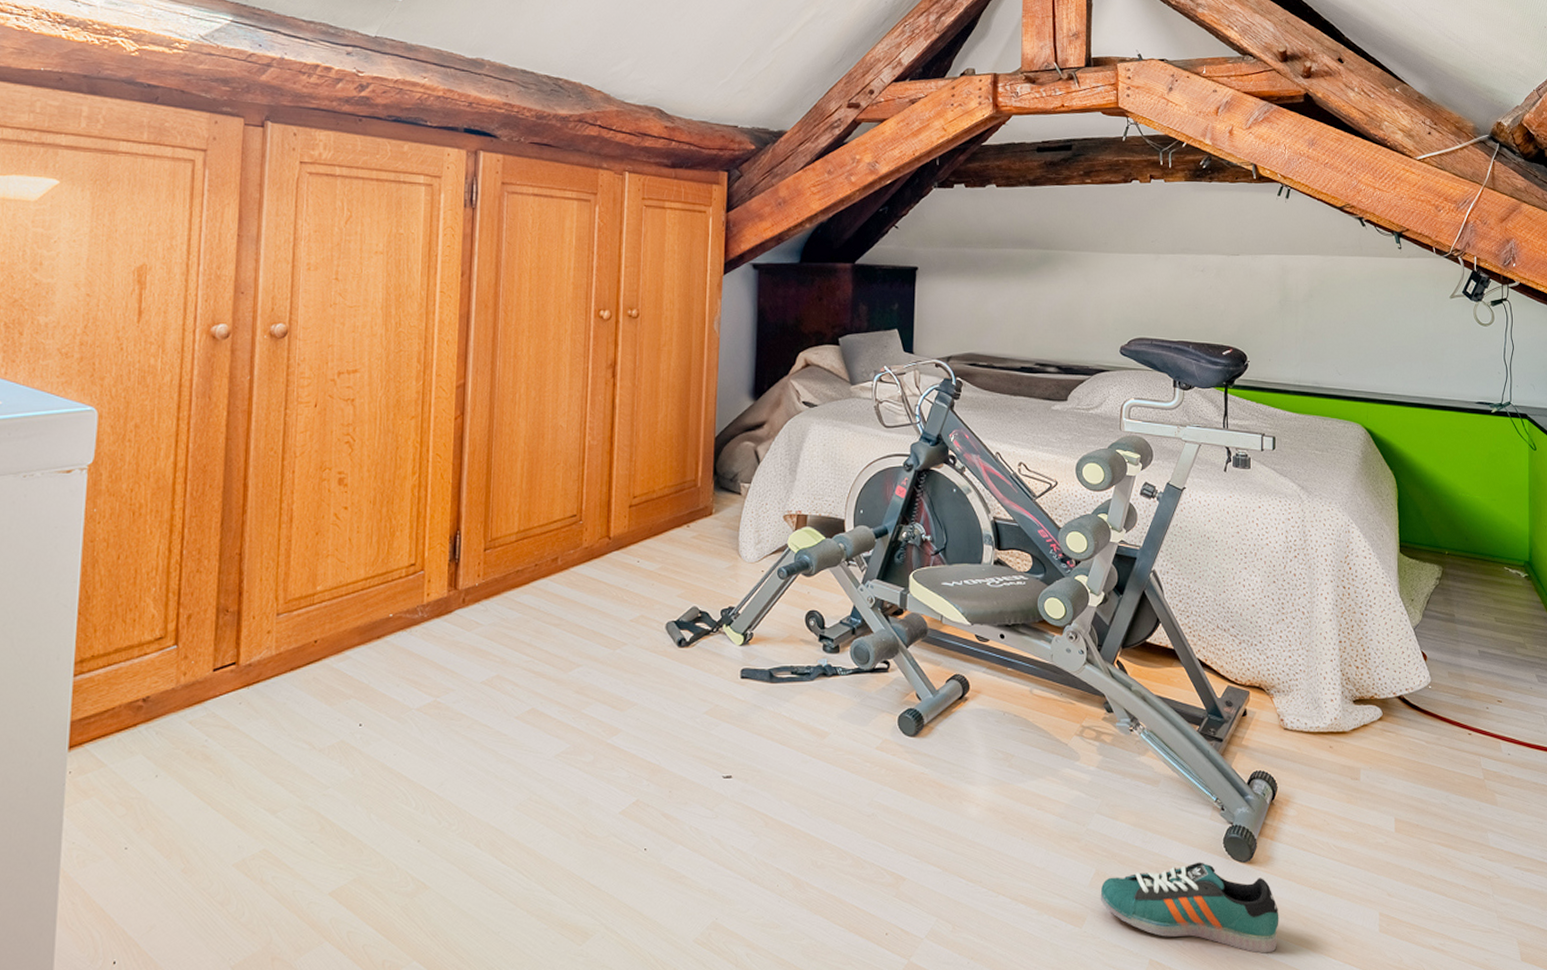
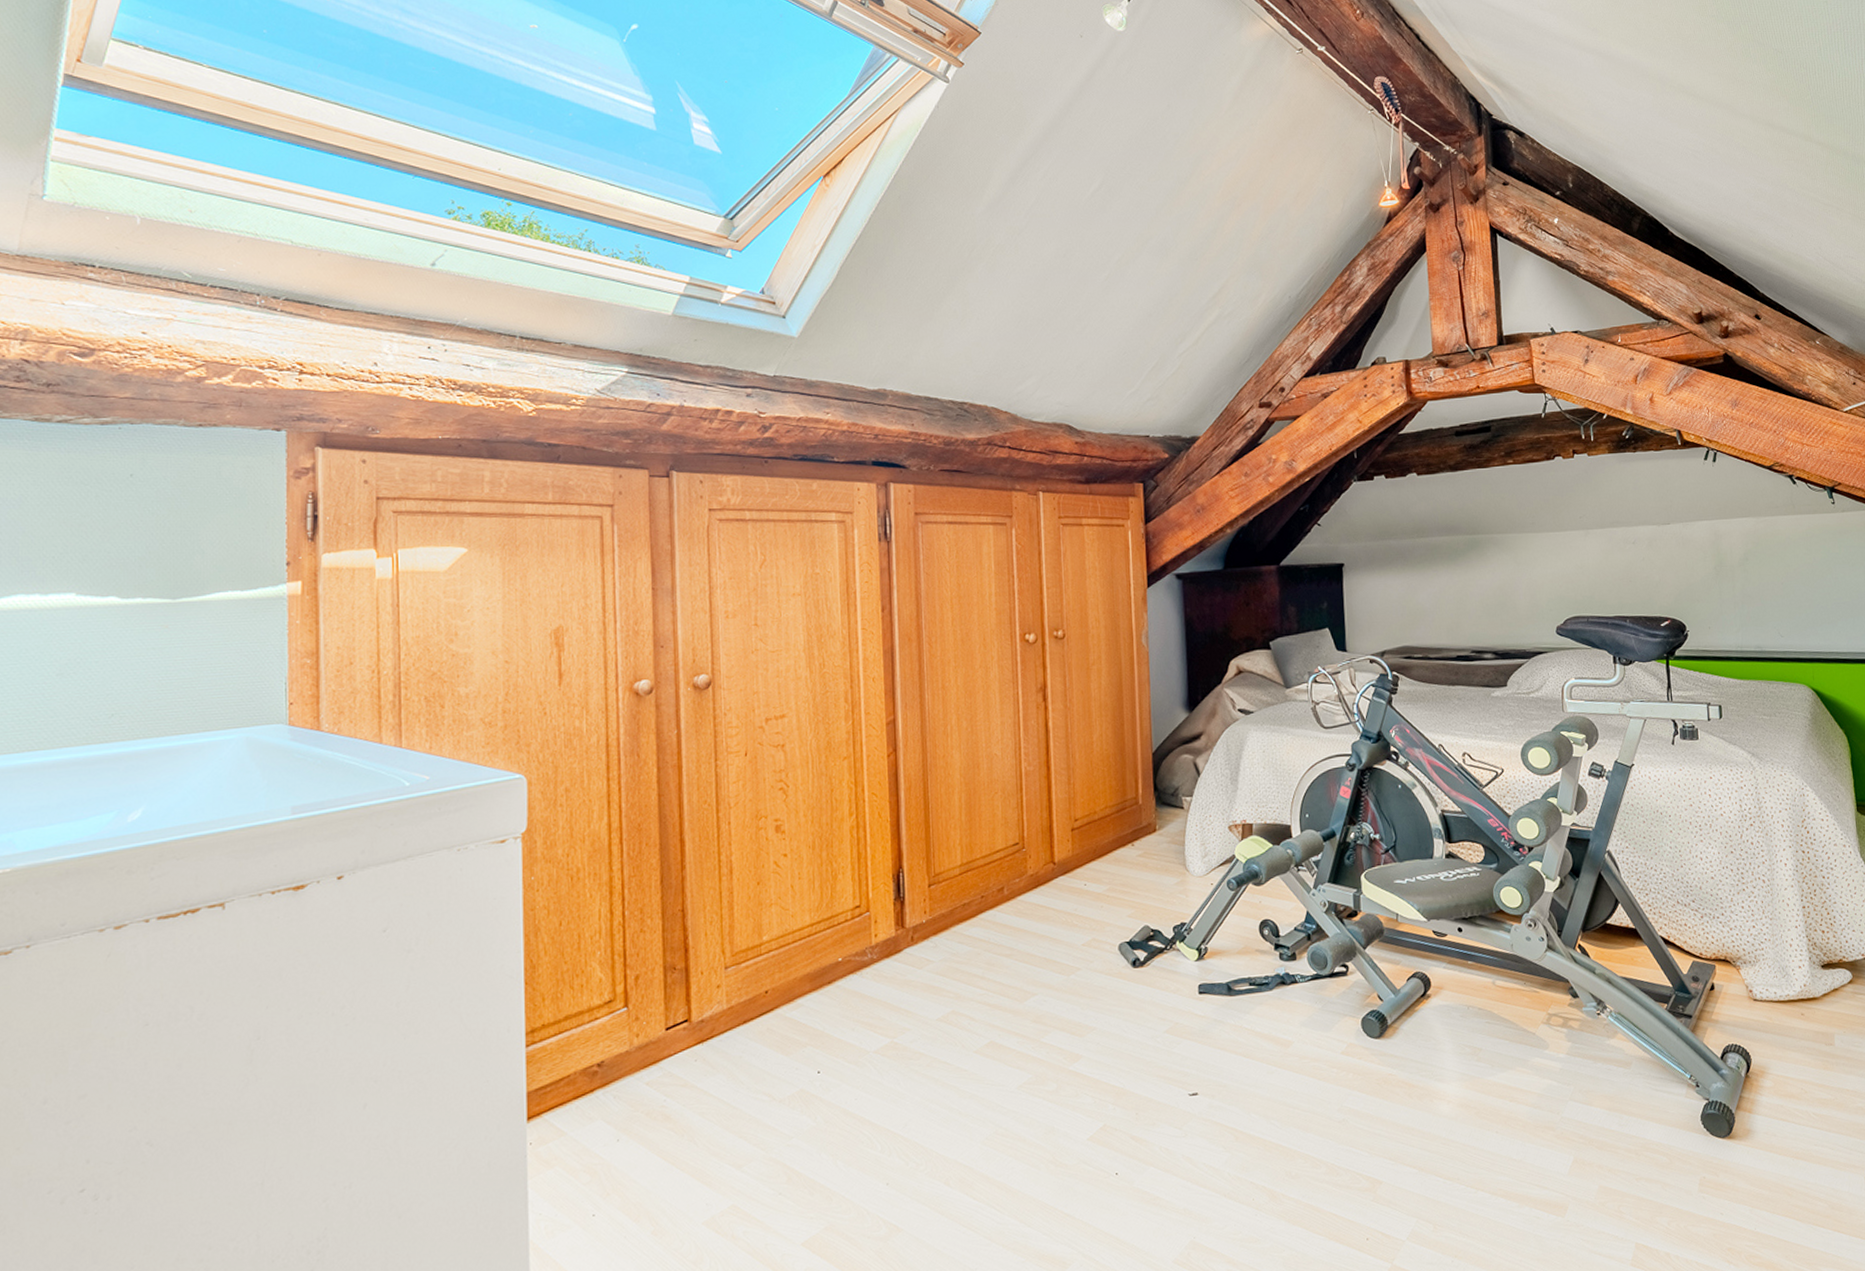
sneaker: present [1100,862,1279,954] -> none [1580,1141,1764,1228]

